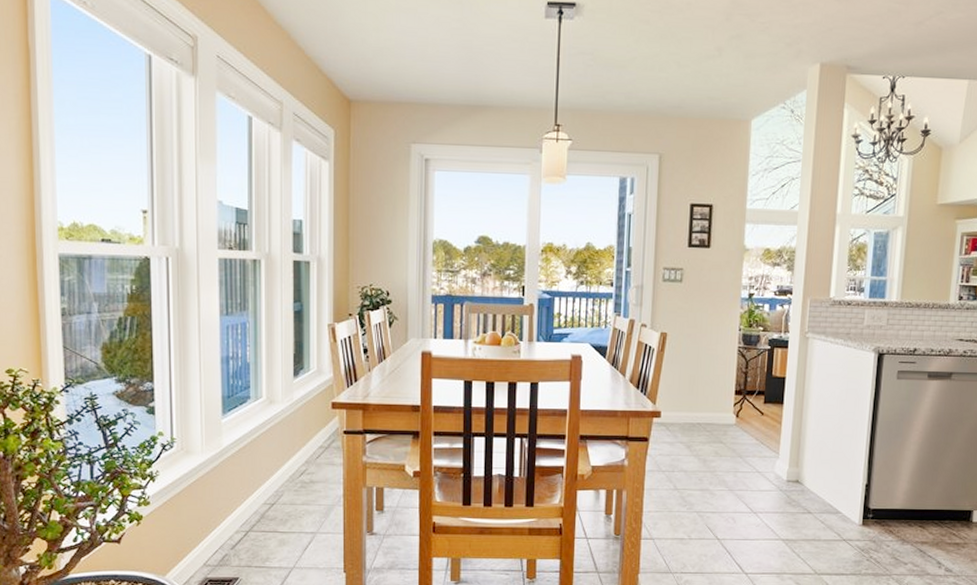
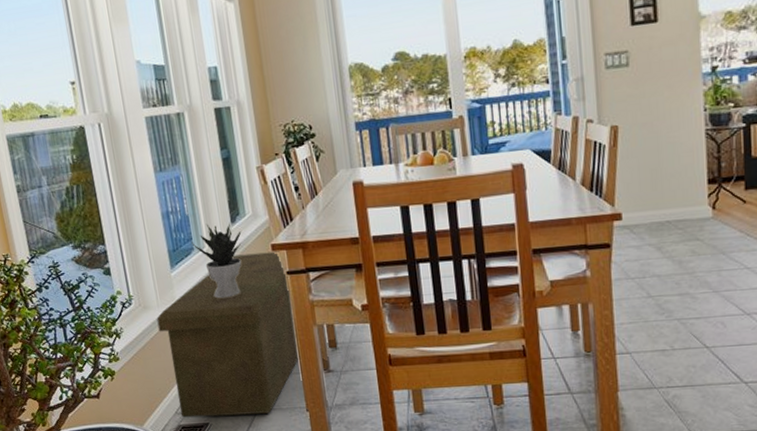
storage bench: none [198,409,345,572] -> present [156,251,300,418]
potted plant: none [249,374,303,451] -> present [191,223,242,299]

